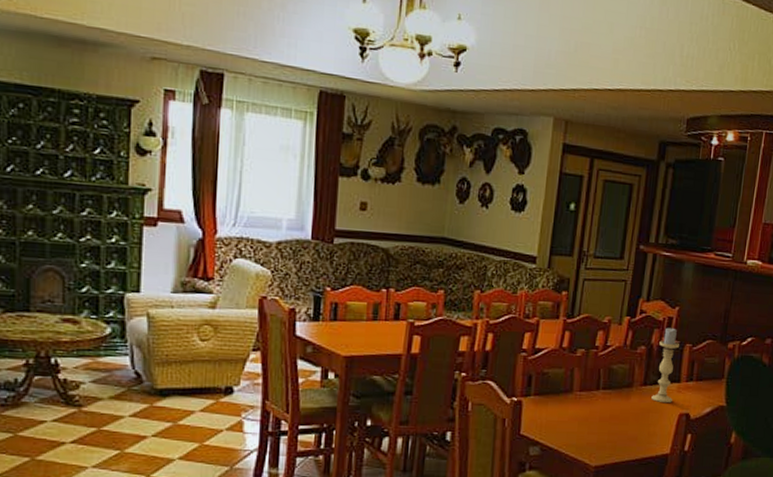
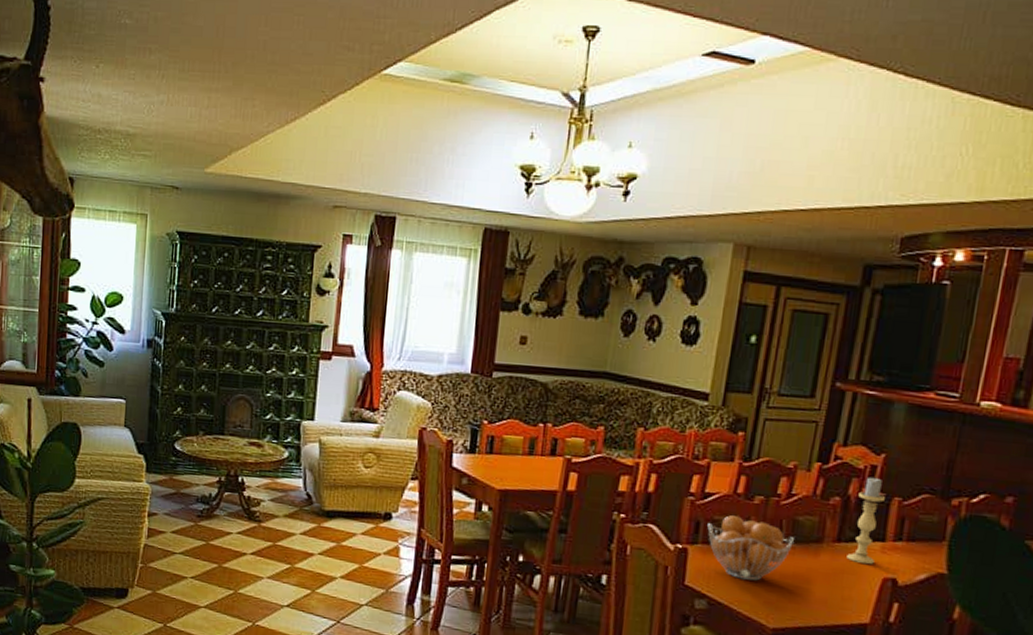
fruit basket: none [538,368,611,425] -> present [707,515,795,581]

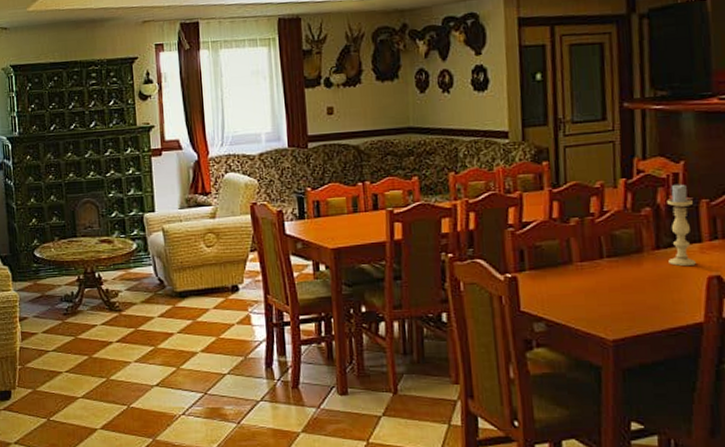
fruit basket: present [707,515,795,581] -> none [531,239,616,298]

